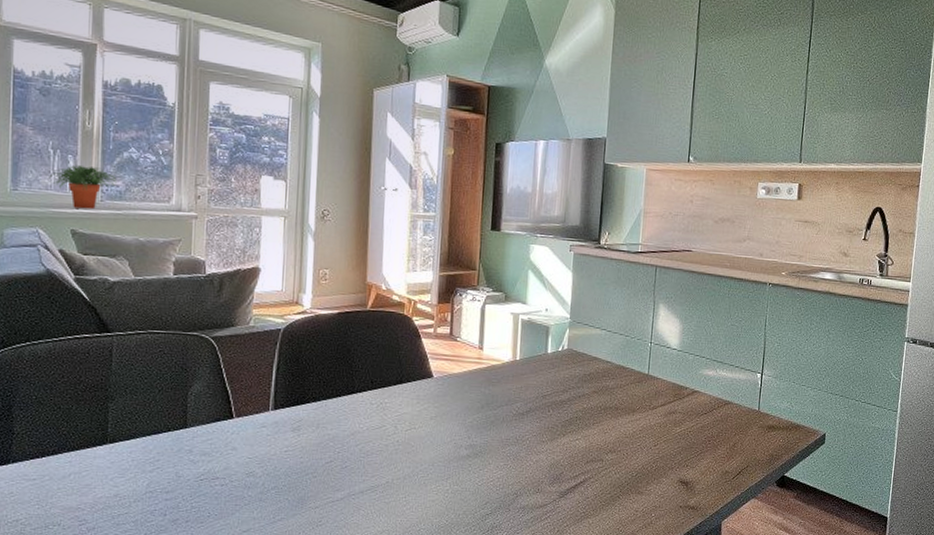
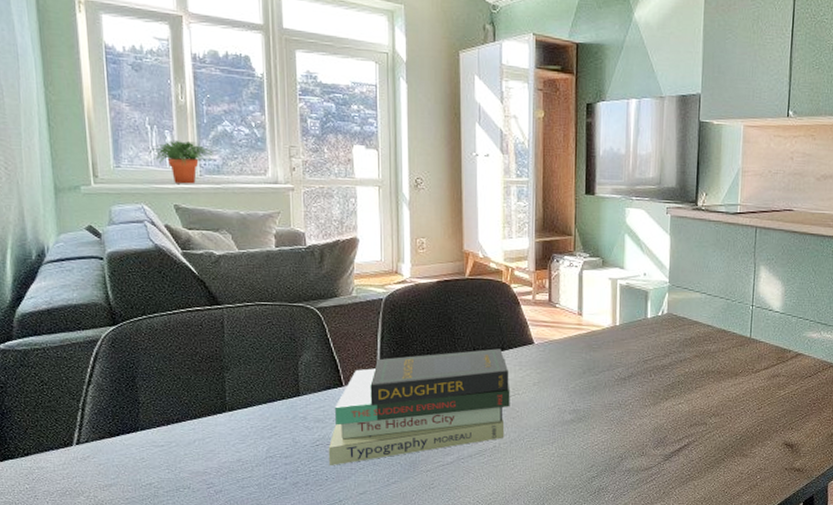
books: none [212,381,407,502] -> present [328,348,510,466]

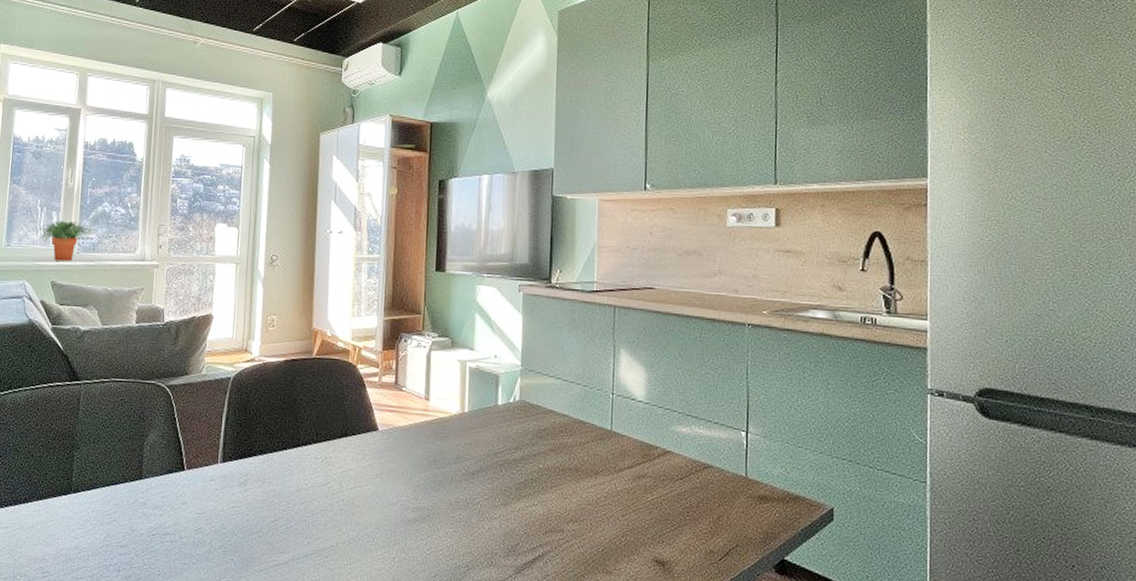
books: present [328,348,510,466] -> none [162,434,352,560]

